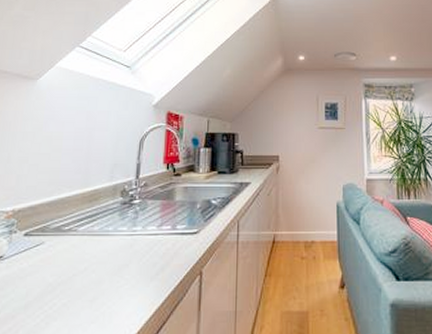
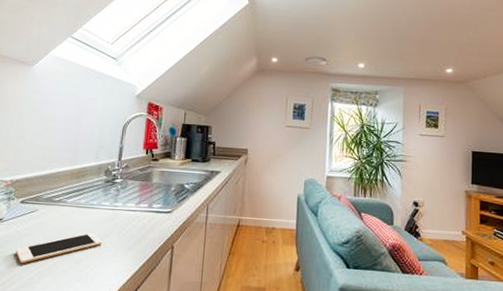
cell phone: none [18,264,120,308] -> present [15,233,102,264]

